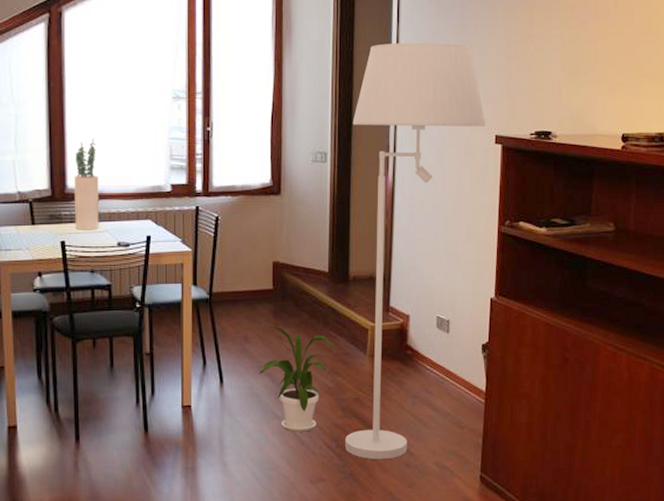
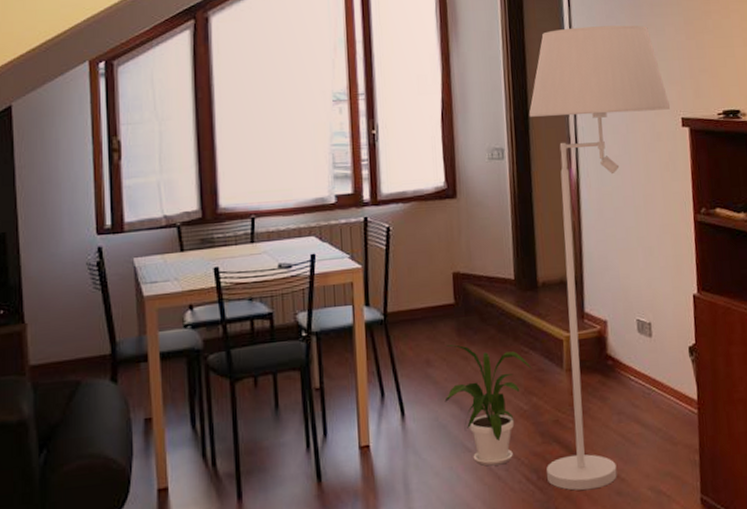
vase: present [74,139,99,230] -> none [226,151,257,254]

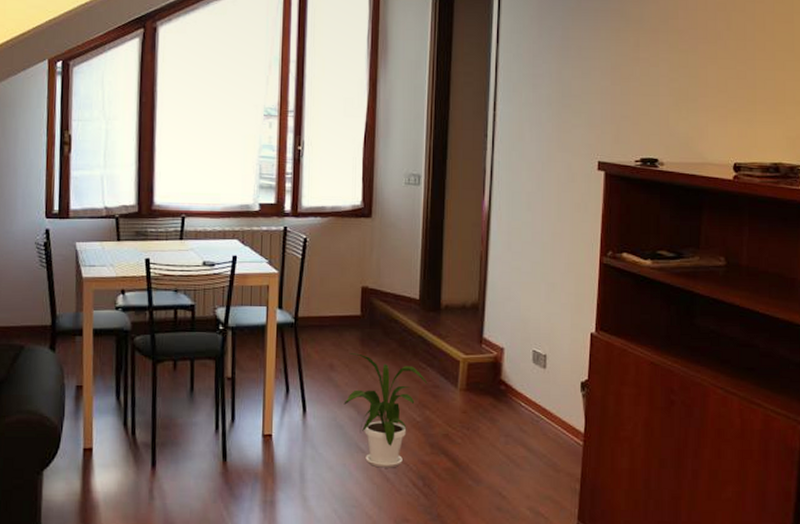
floor lamp: present [529,25,670,491] -> none [433,64,587,502]

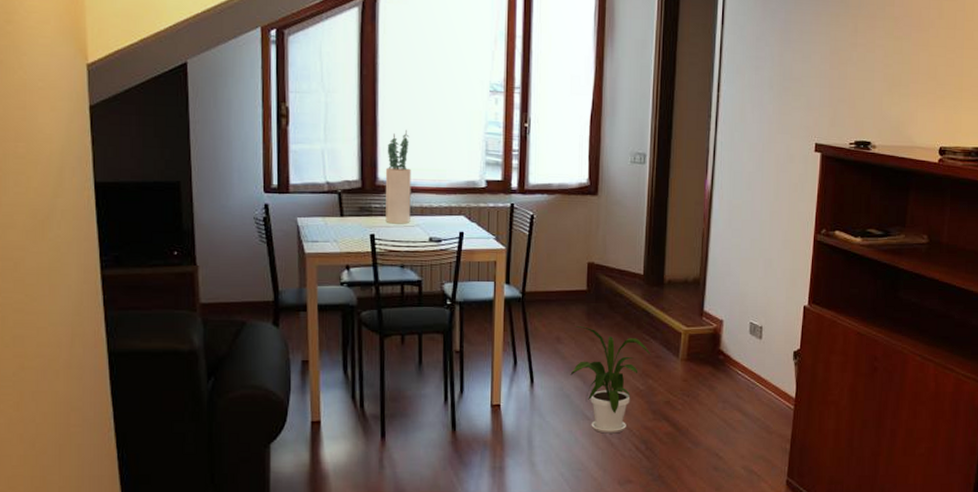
vase: none [160,155,187,248] -> present [385,130,411,224]

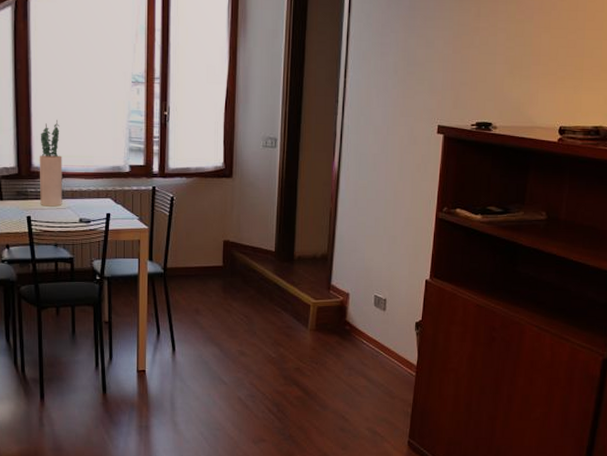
house plant: present [570,325,651,434] -> none [208,298,282,397]

